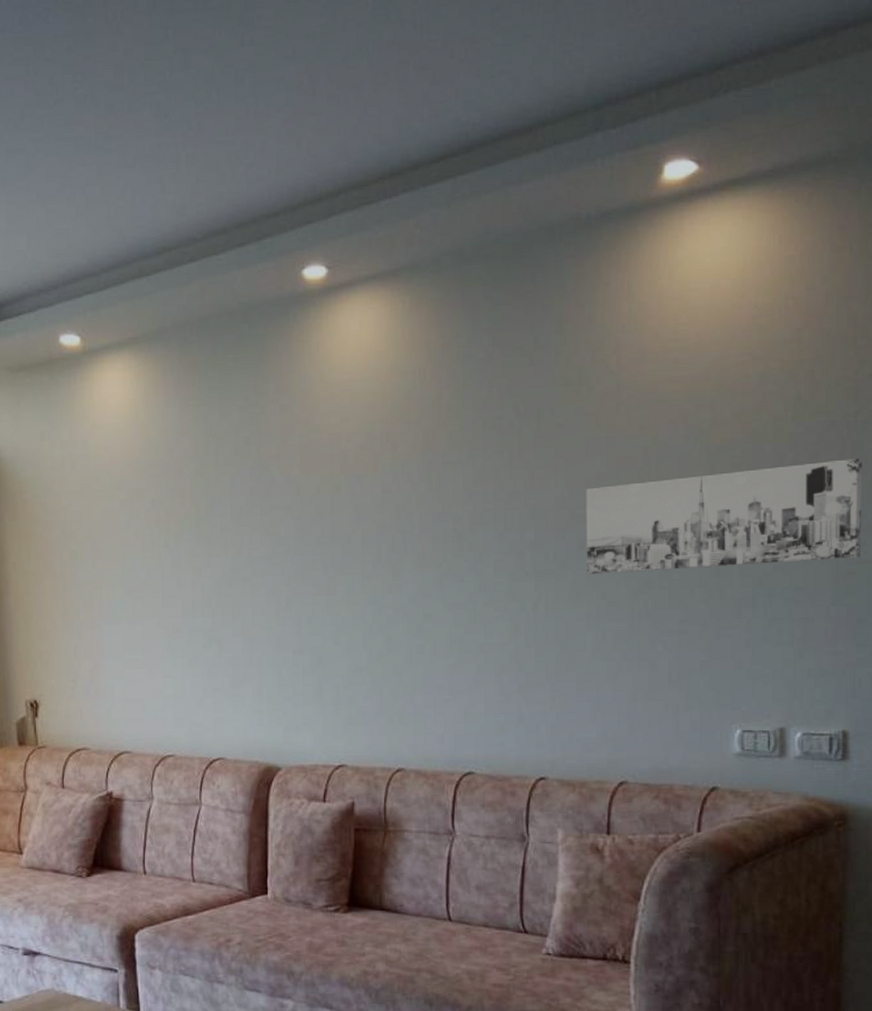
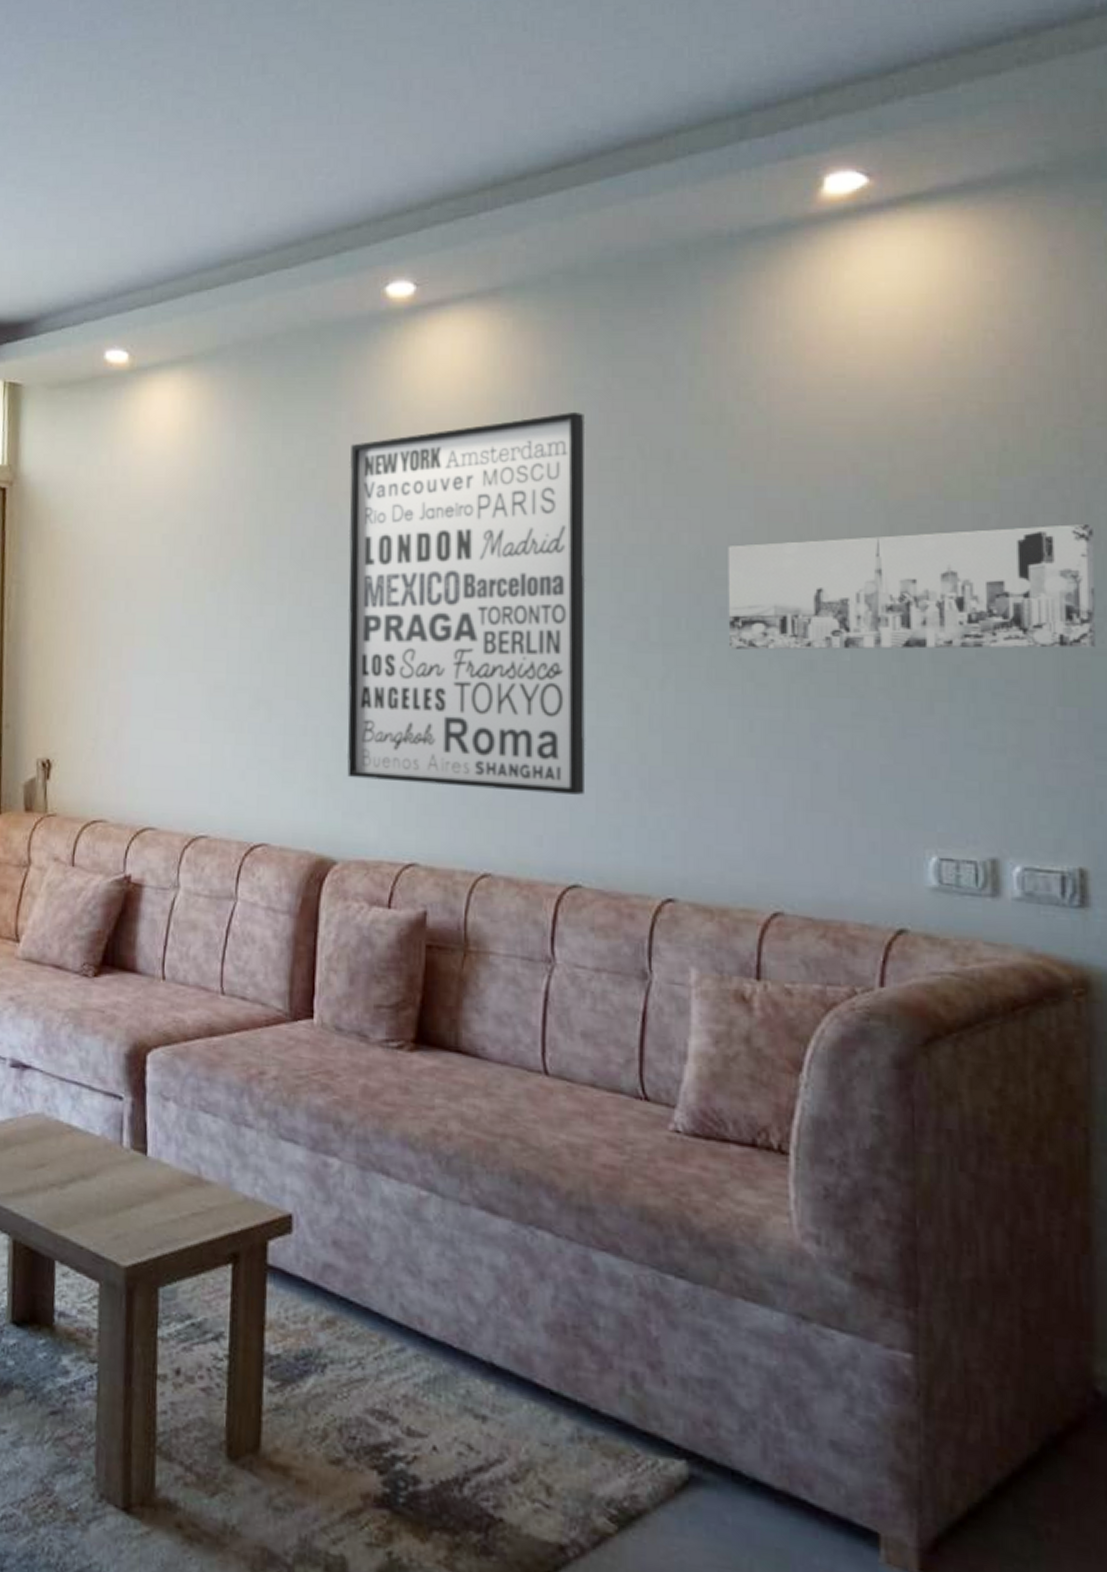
wall art: none [277,379,477,701] -> present [347,412,586,795]

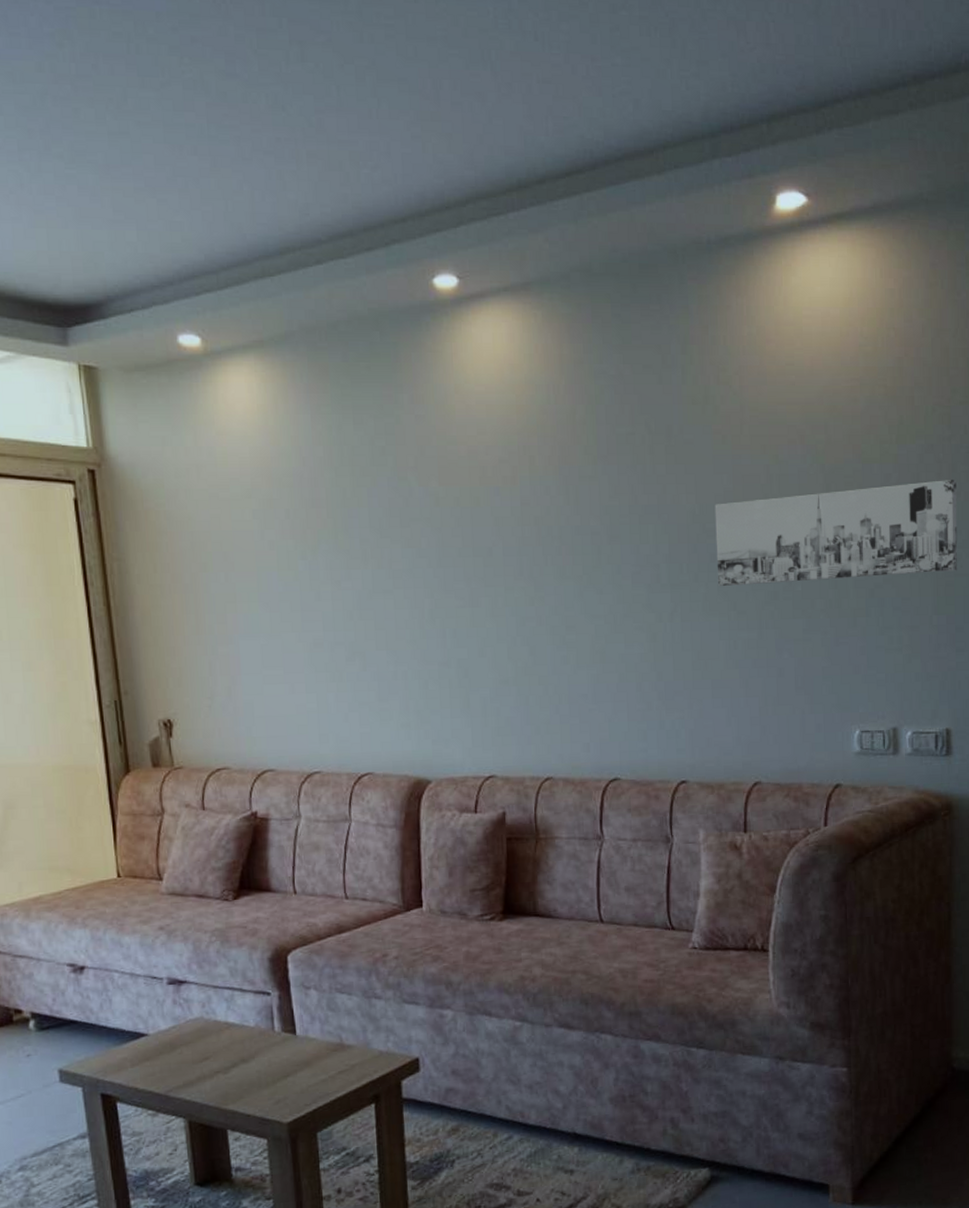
wall art: present [347,412,586,795] -> none [413,395,619,712]

